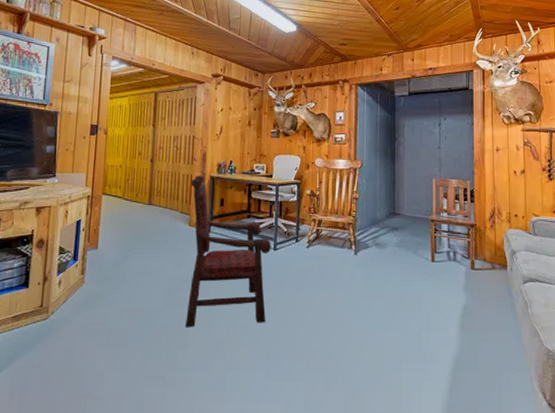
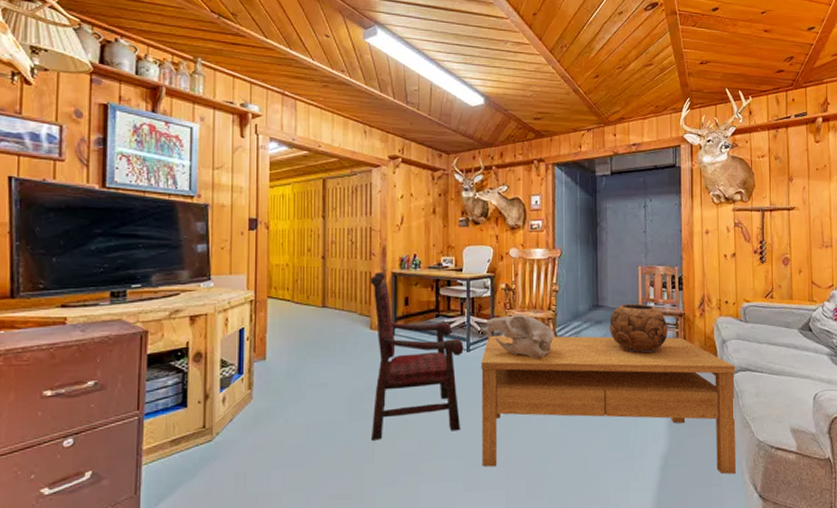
coffee table: none [284,237,526,381] -> present [481,335,737,475]
animal skull: none [291,218,354,259] -> present [485,313,554,358]
decorative bowl: none [405,213,461,260] -> present [609,304,669,353]

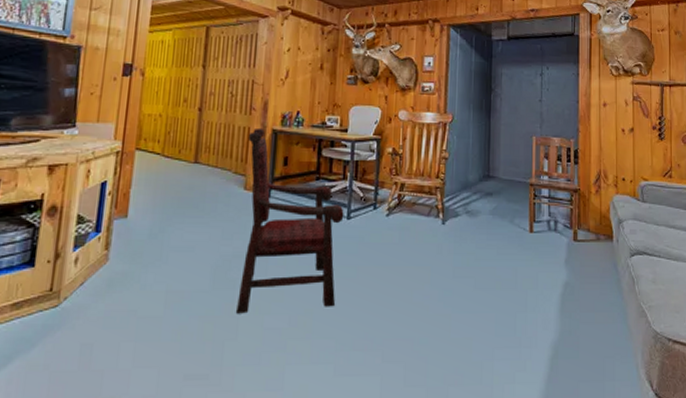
coffee table: present [481,335,737,475] -> none [356,203,632,368]
animal skull: present [485,313,554,358] -> none [368,180,442,230]
decorative bowl: present [609,304,669,353] -> none [500,176,562,230]

